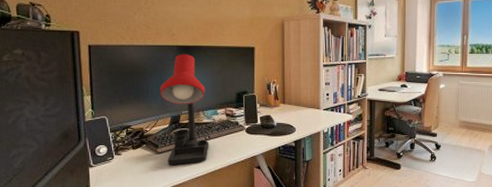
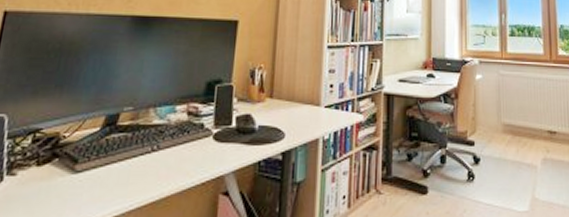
desk lamp: present [160,54,209,166] -> none [87,27,163,192]

